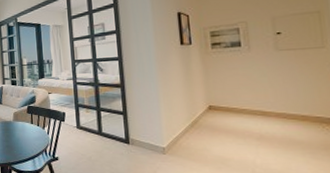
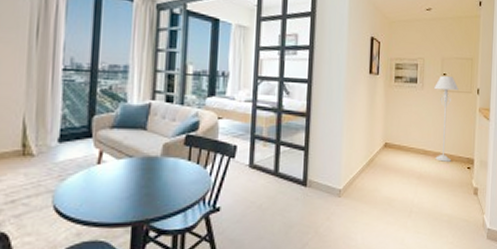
floor lamp: none [266,34,304,123] -> present [434,76,459,162]

